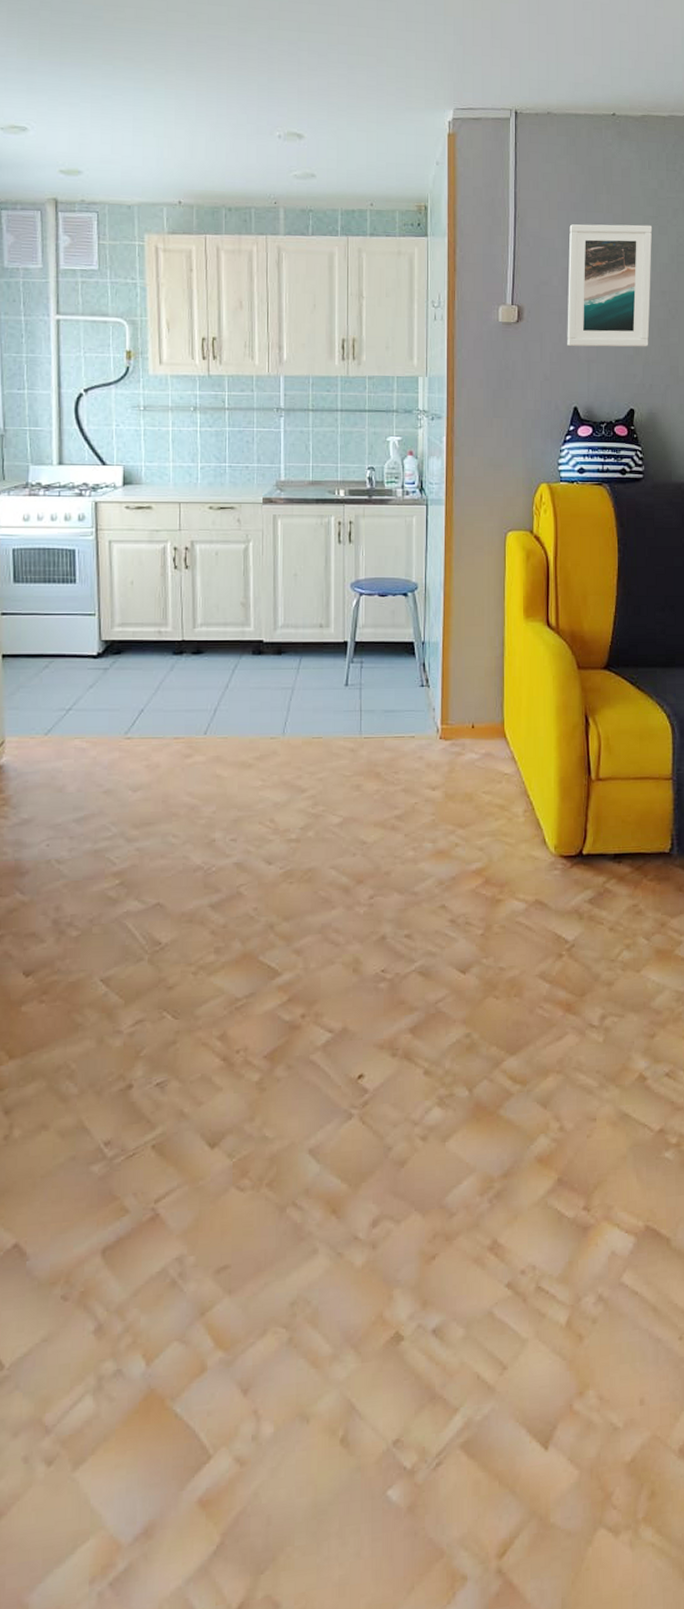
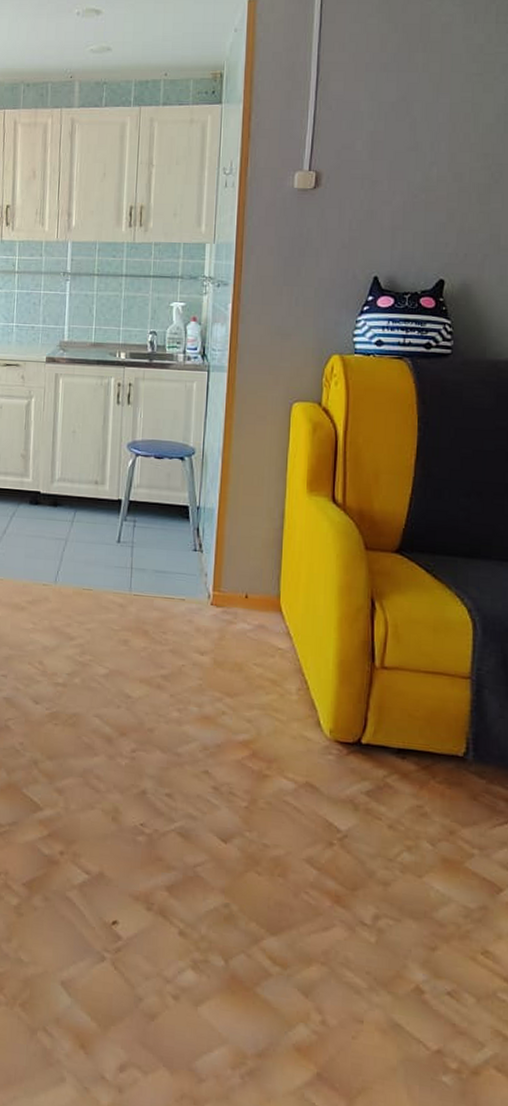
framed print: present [567,224,653,347] -> none [369,83,476,214]

